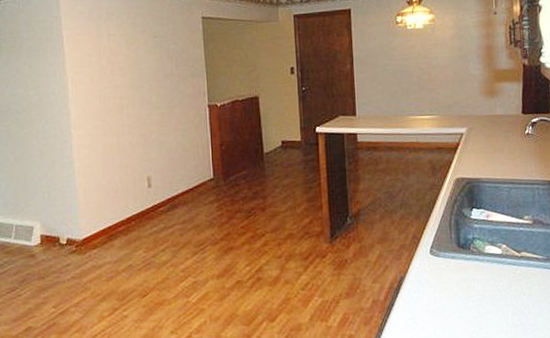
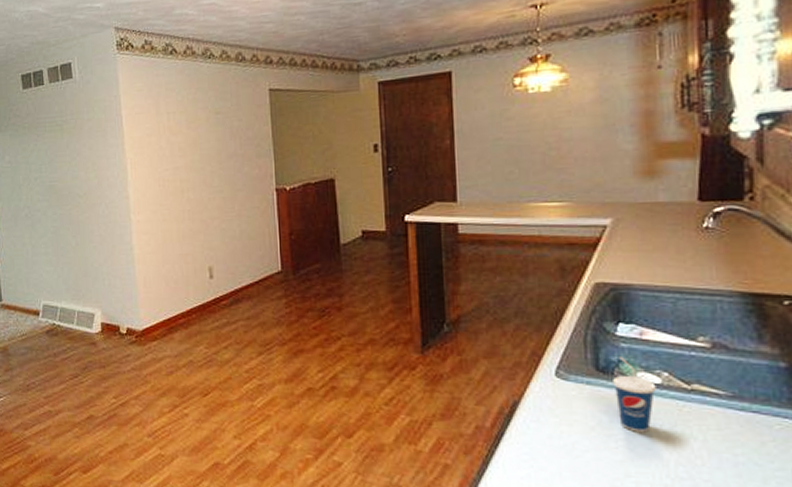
cup: none [470,235,499,293] -> present [613,357,656,432]

